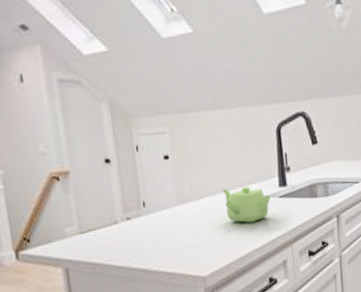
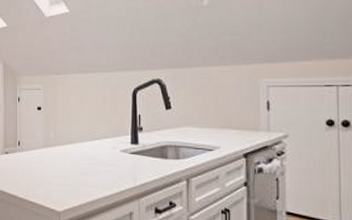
teapot: present [222,187,272,224] -> none [80,139,123,173]

